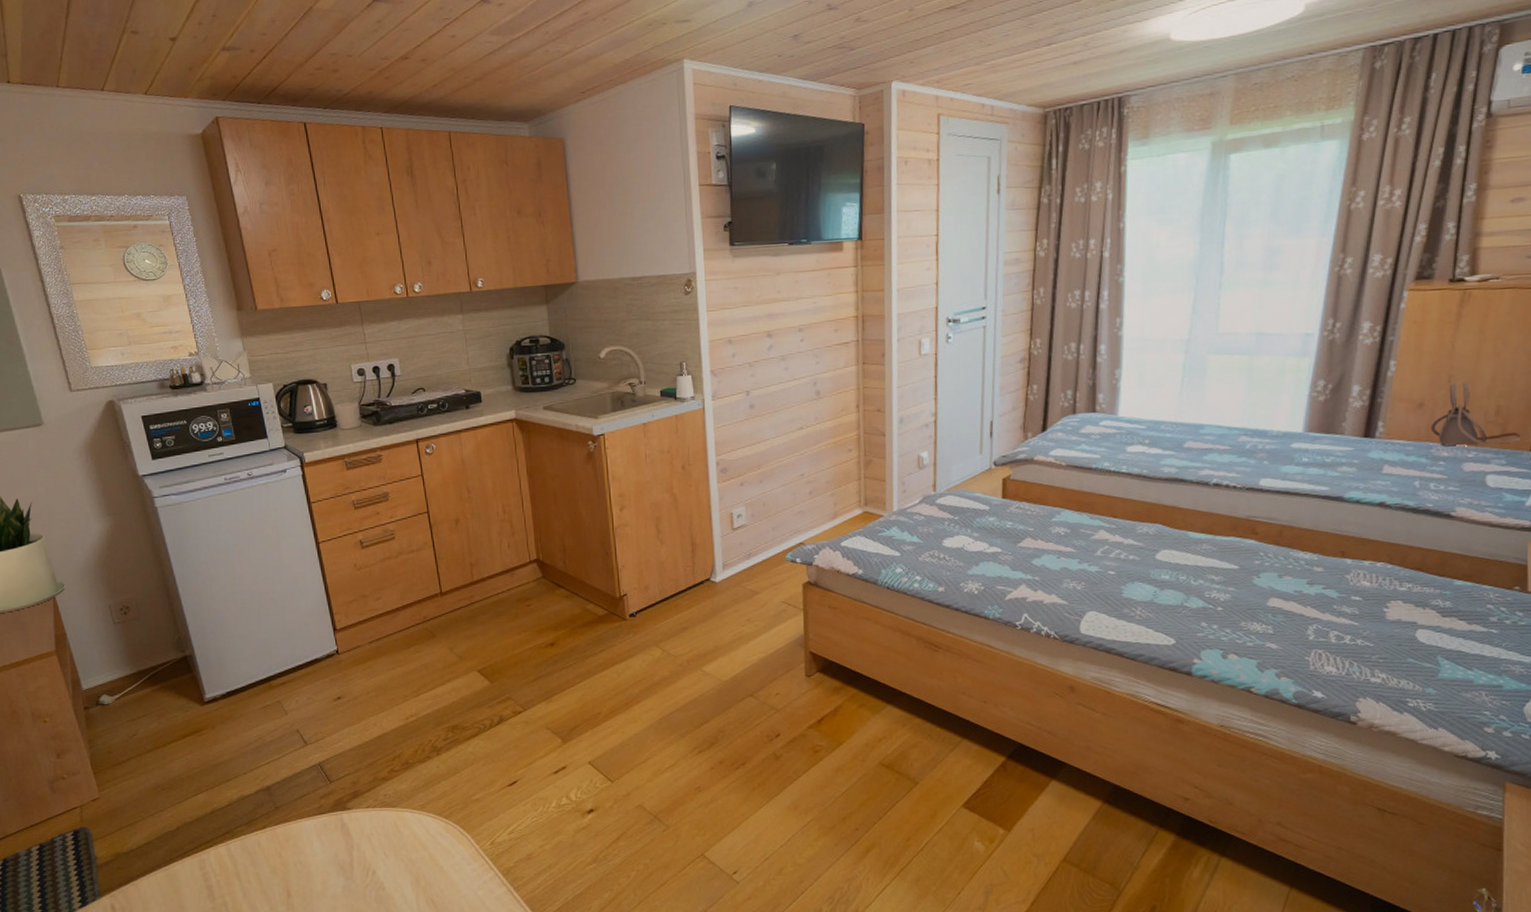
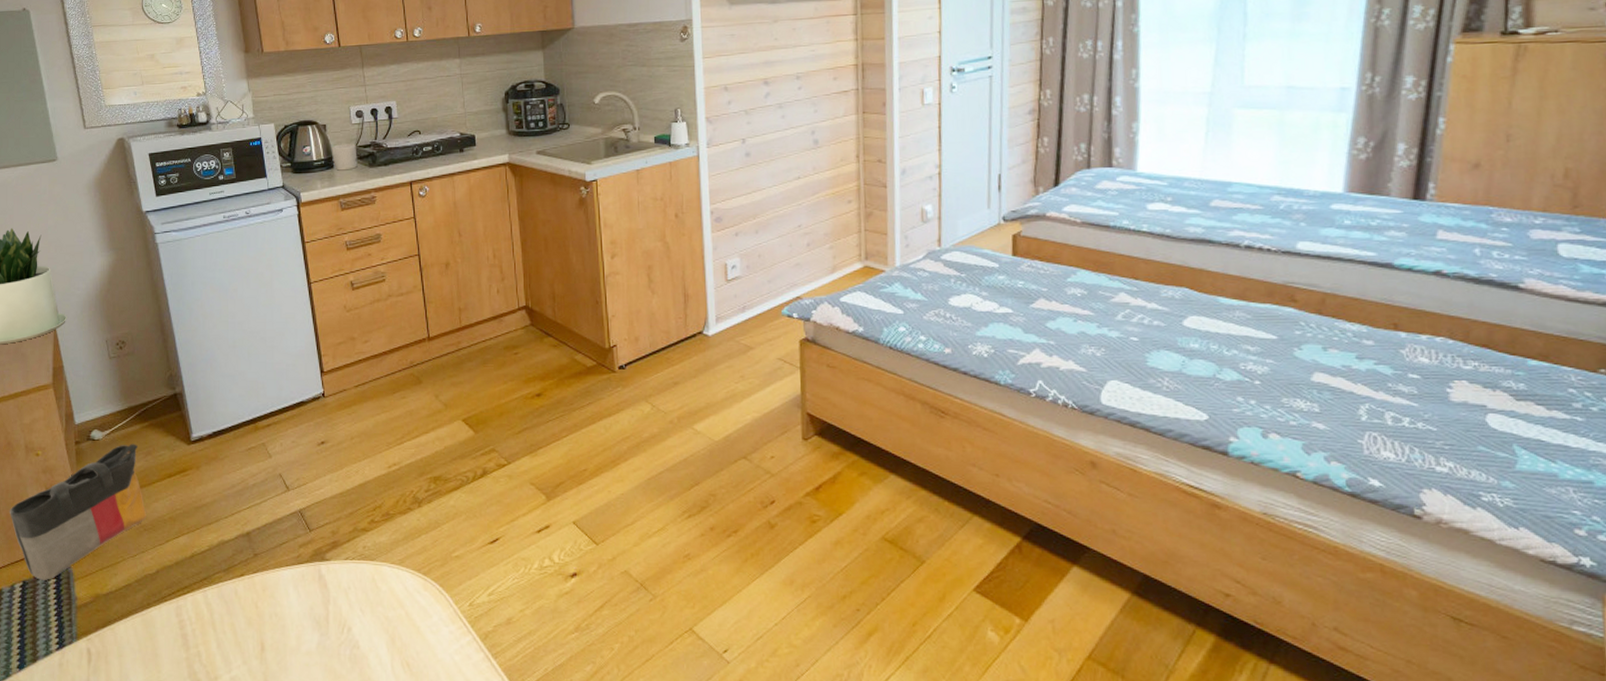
tote bag: none [19,707,164,843] -> present [9,444,147,580]
handbag: present [1430,382,1521,446] -> none [1489,142,1596,212]

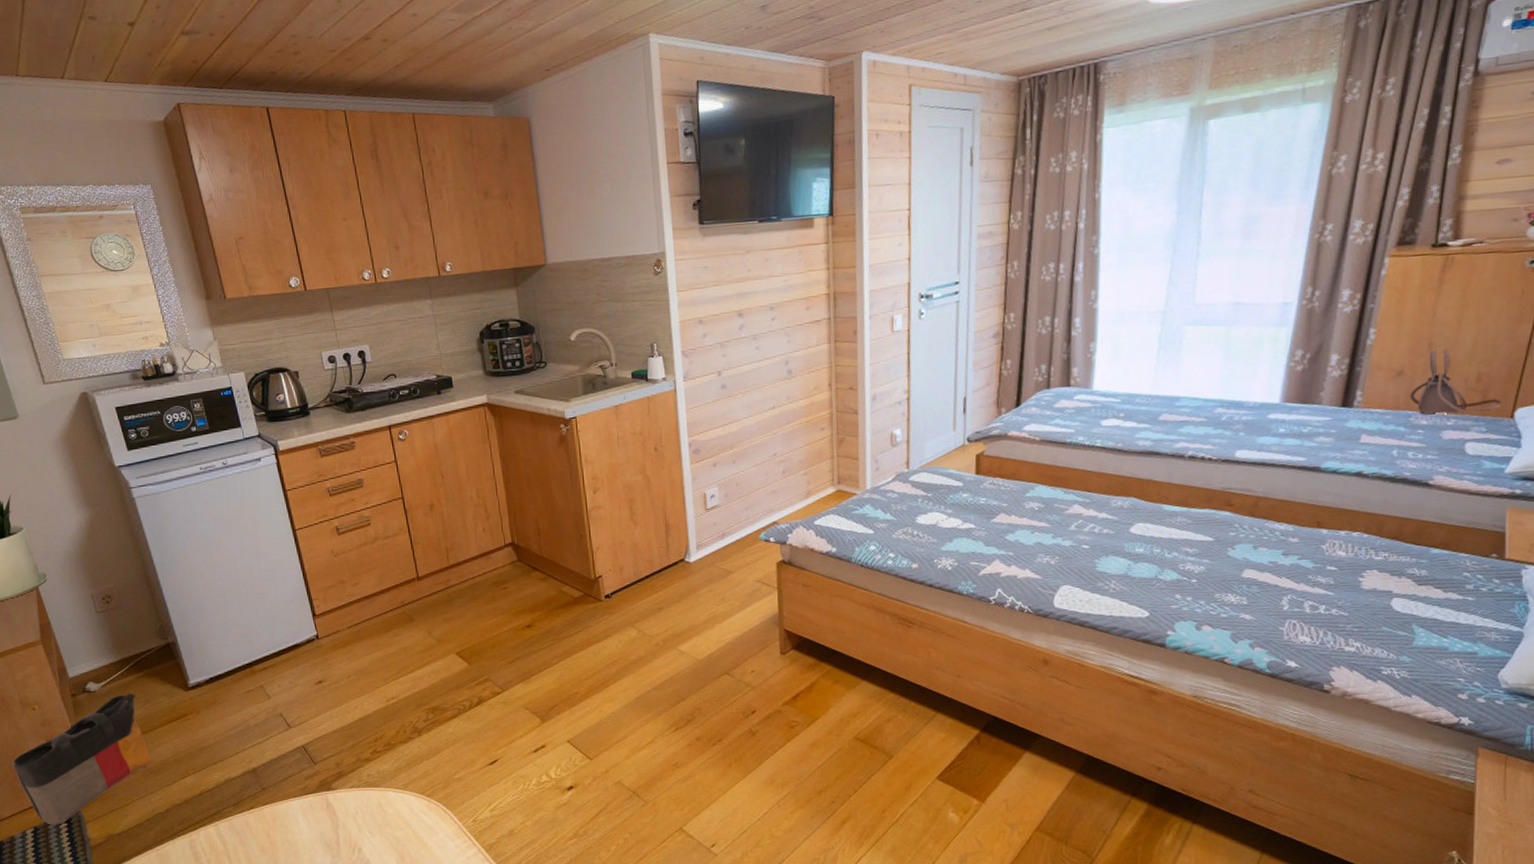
mug: present [331,143,358,171] -> none [305,389,334,418]
handbag: none [1489,142,1596,212] -> present [1409,349,1502,414]

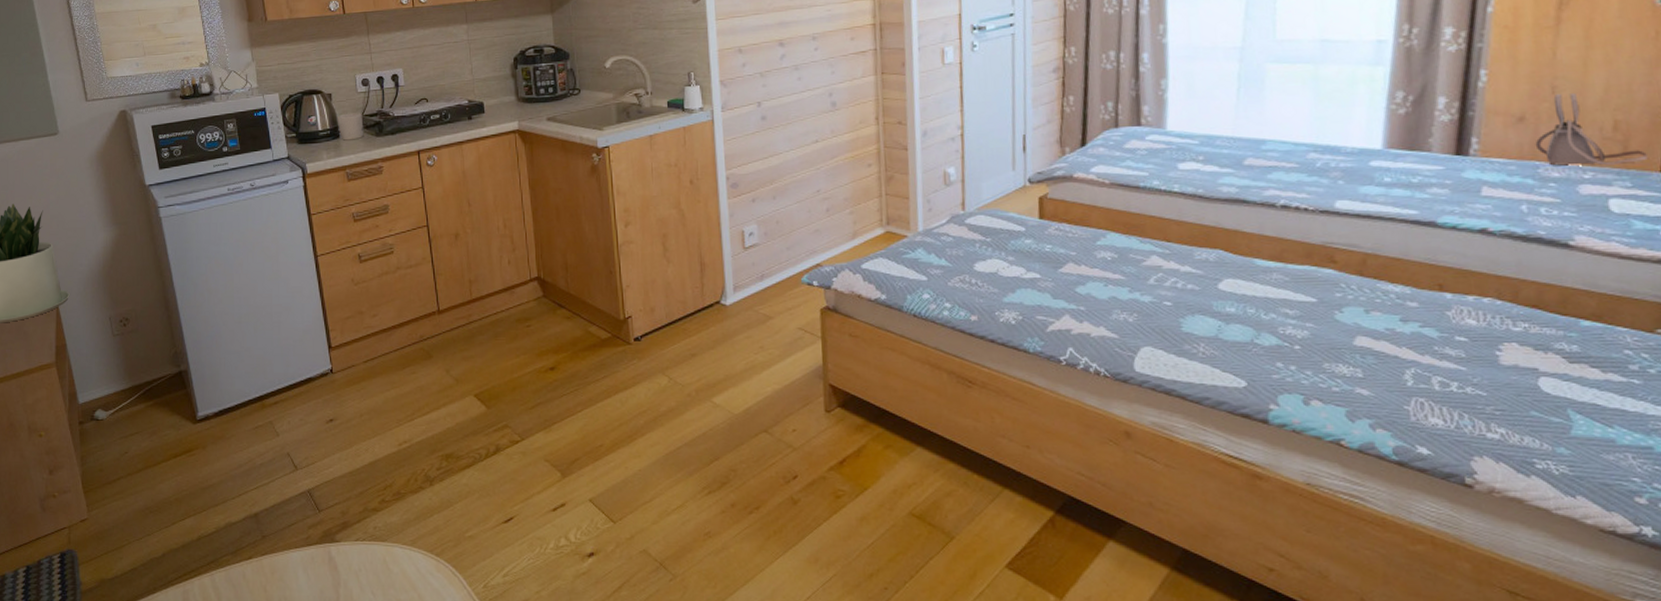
tote bag: present [11,693,152,825] -> none [12,423,152,565]
mug: none [305,389,334,418] -> present [337,112,364,141]

